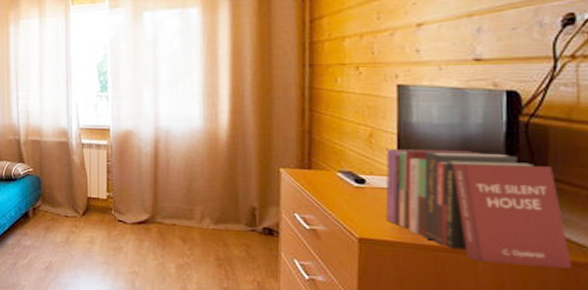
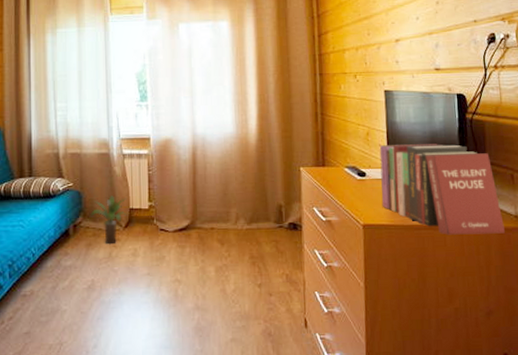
potted plant: none [49,183,85,230] -> present [90,195,127,245]

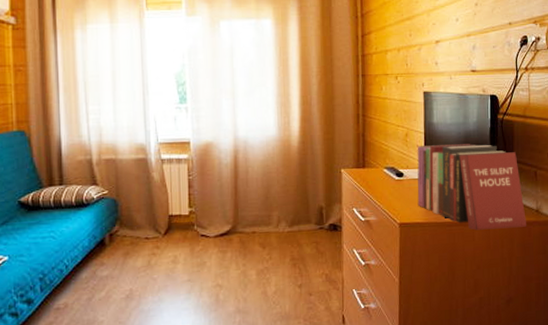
potted plant: present [90,195,127,245] -> none [127,202,166,253]

